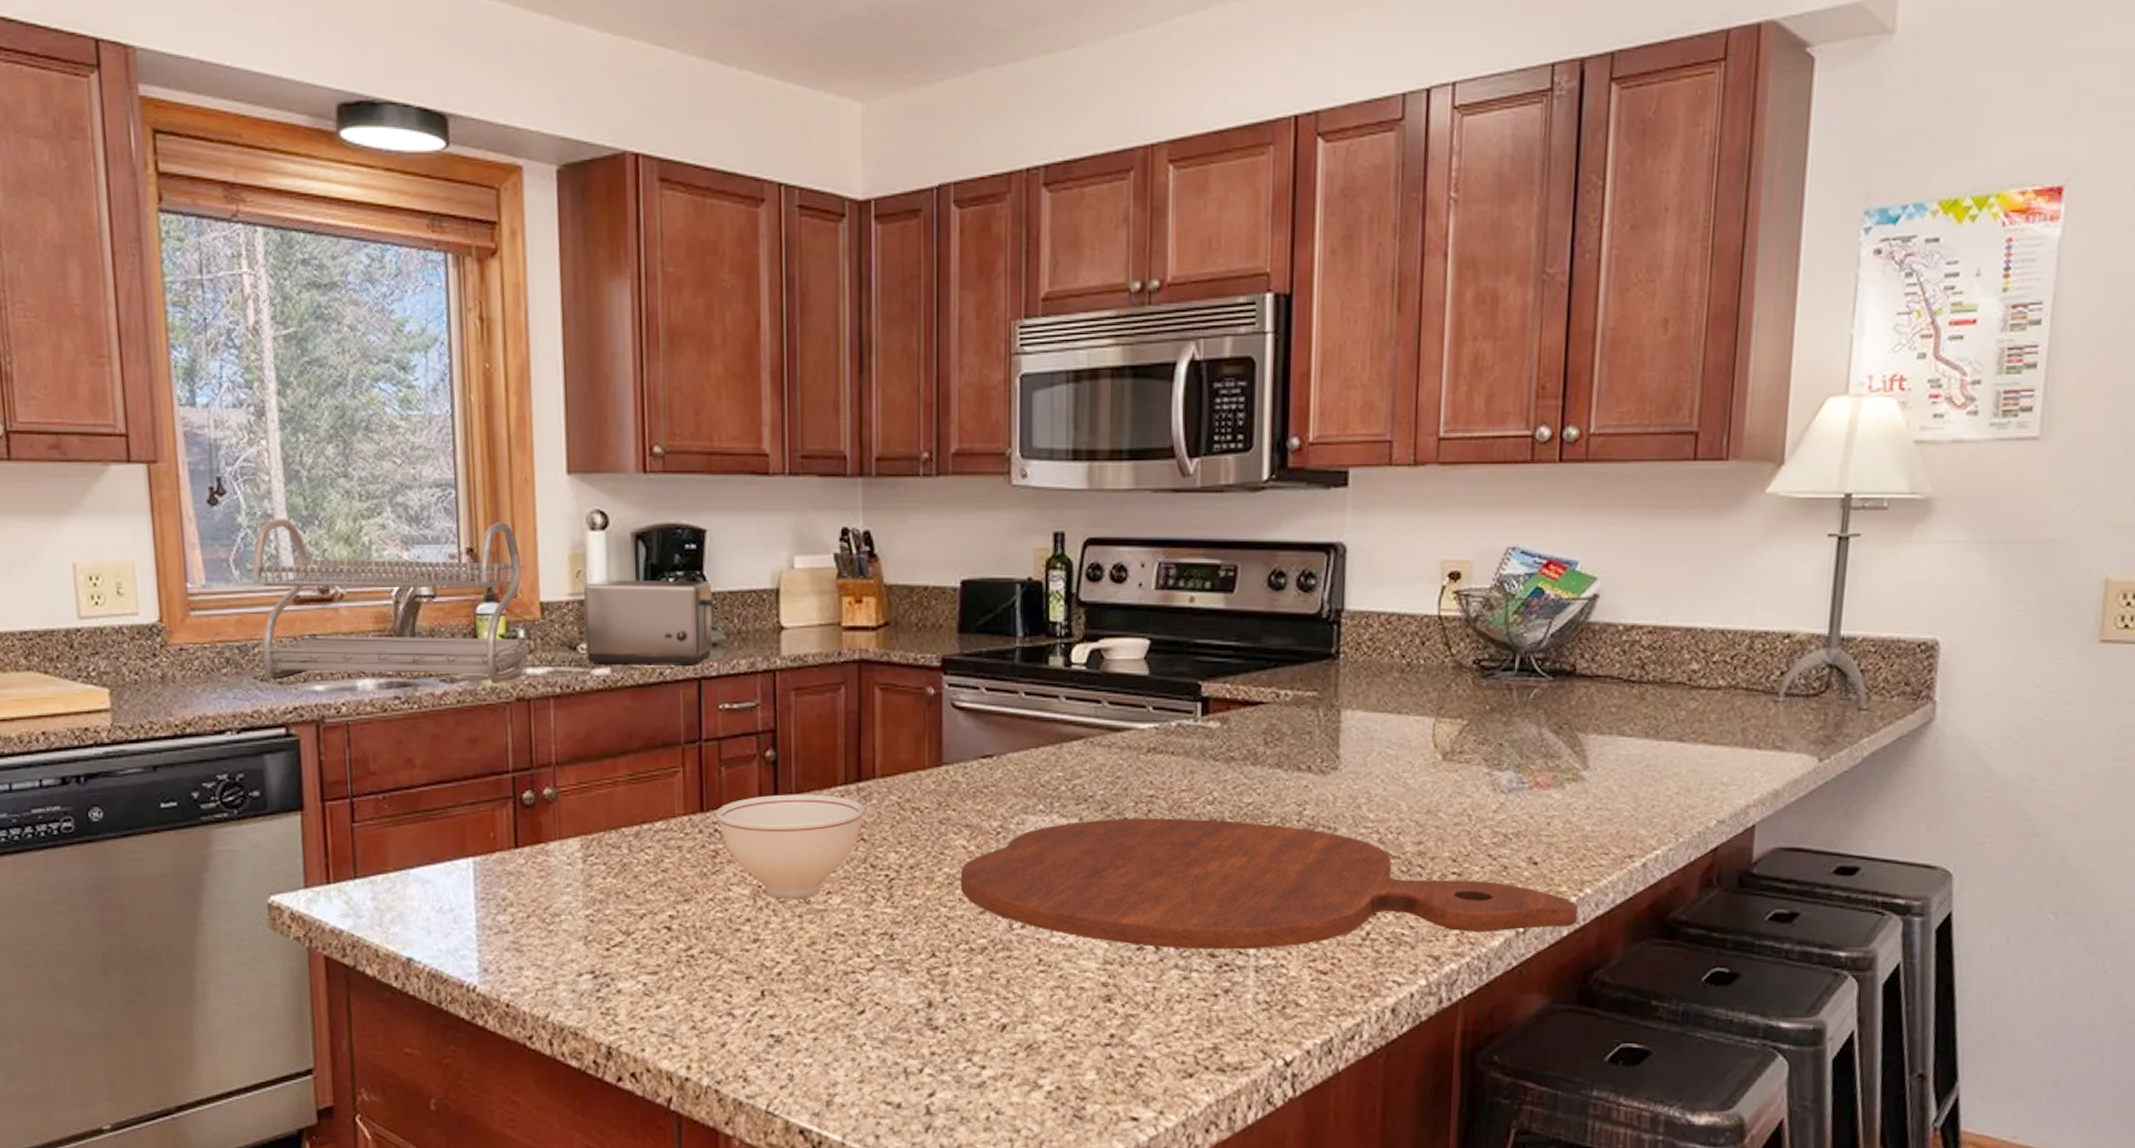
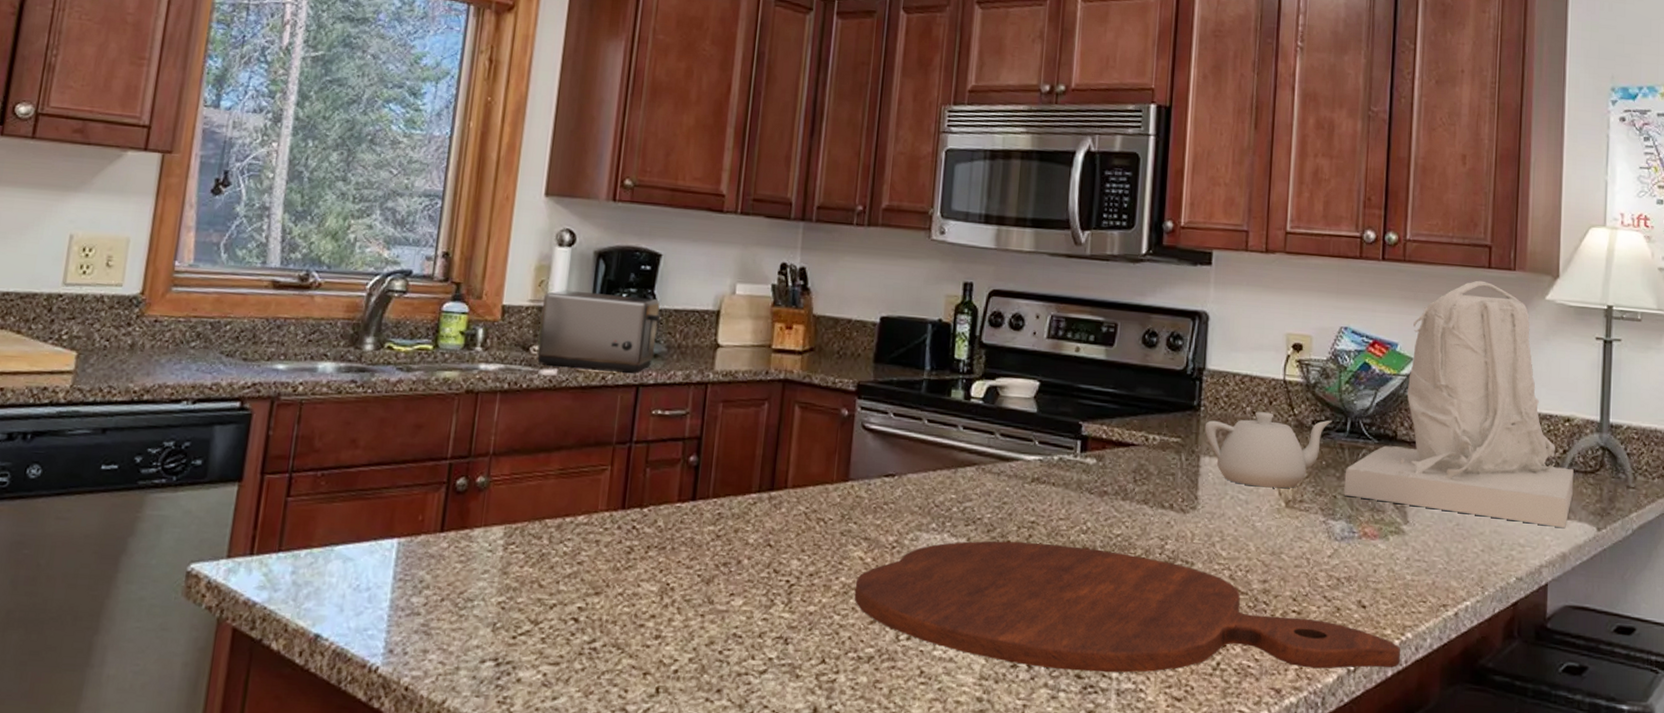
dish rack: present [246,518,531,685] -> none [228,211,493,377]
bowl: present [716,794,865,899] -> none [636,497,775,599]
teapot: none [1345,655,1498,740] -> present [1204,411,1332,489]
backpack: none [1511,476,1793,762] -> present [1344,280,1574,529]

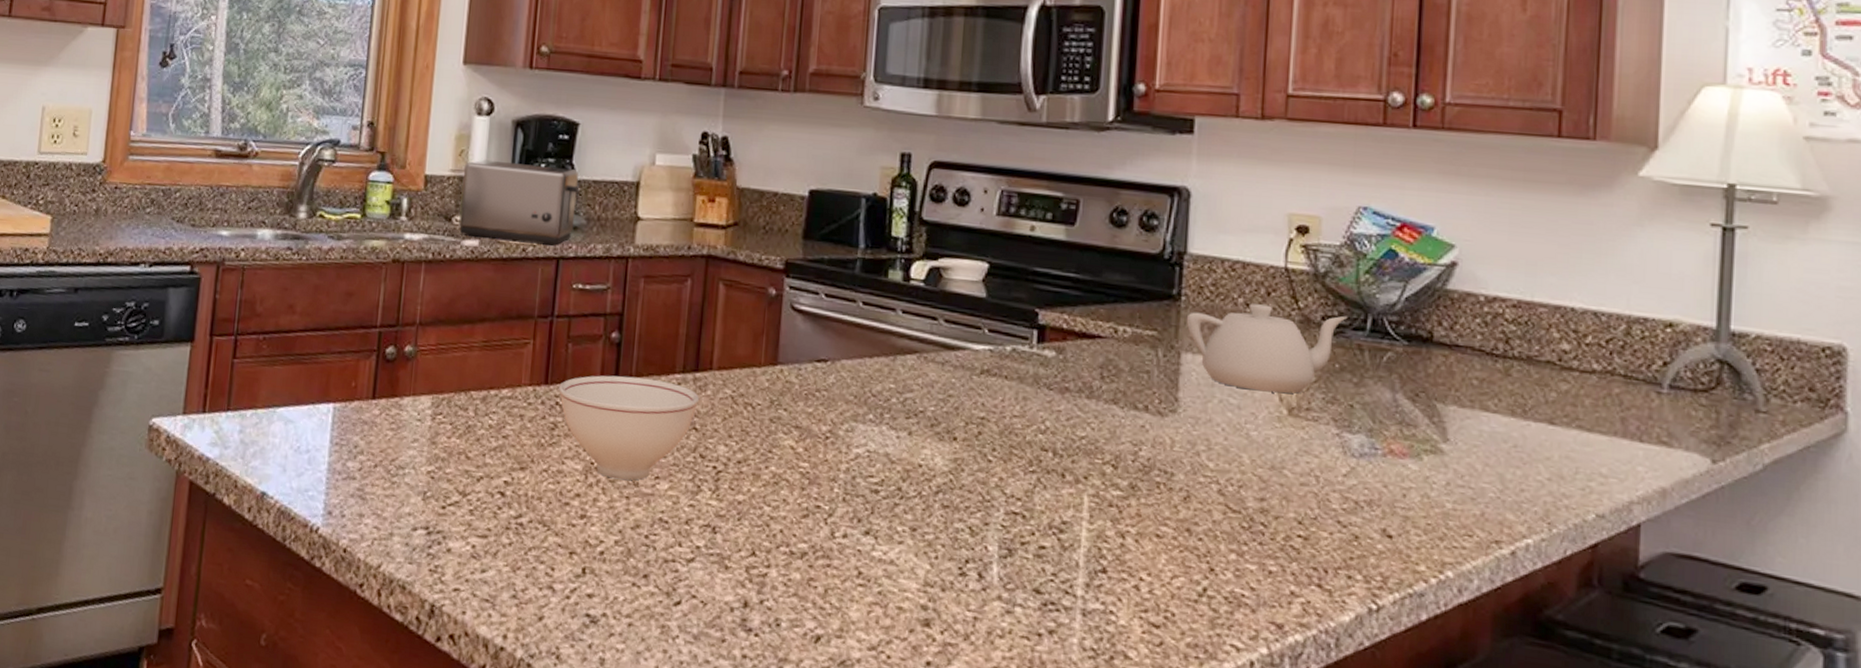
bowl: none [636,497,775,599] -> present [559,375,700,480]
cutting board: present [854,540,1400,673] -> none [785,435,1438,611]
backpack: present [1344,280,1574,529] -> none [1363,152,1678,459]

